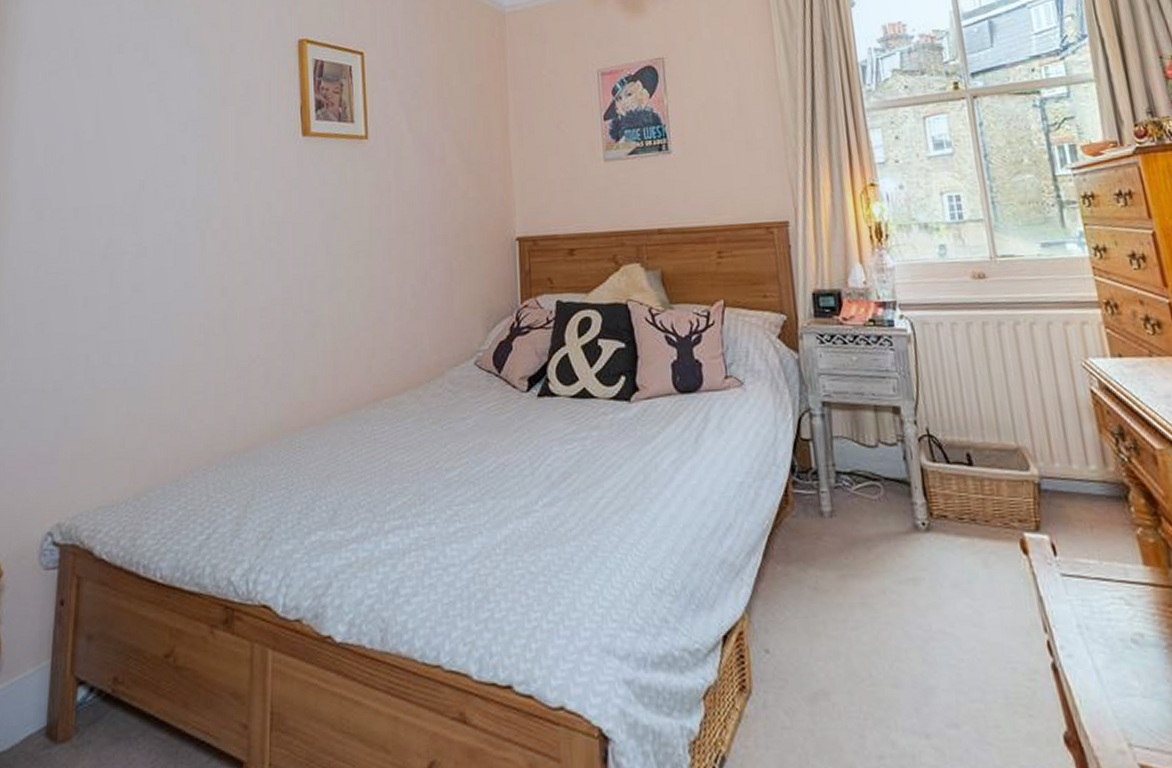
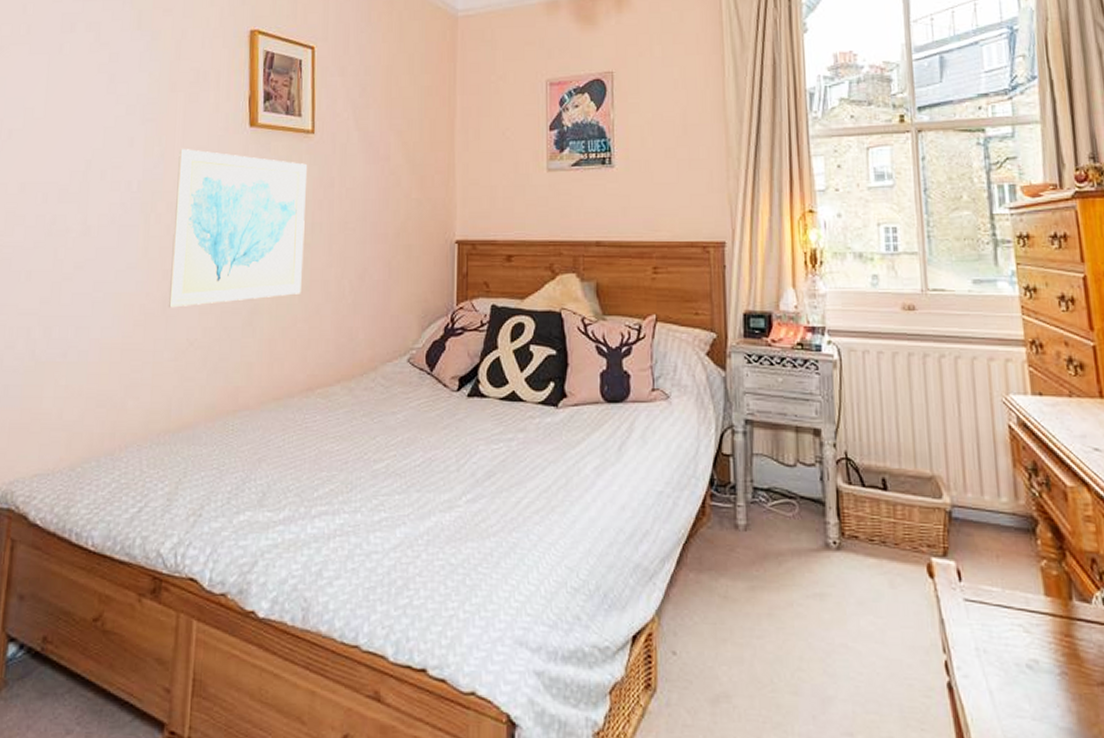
wall art: none [228,162,363,325] -> present [168,148,308,308]

